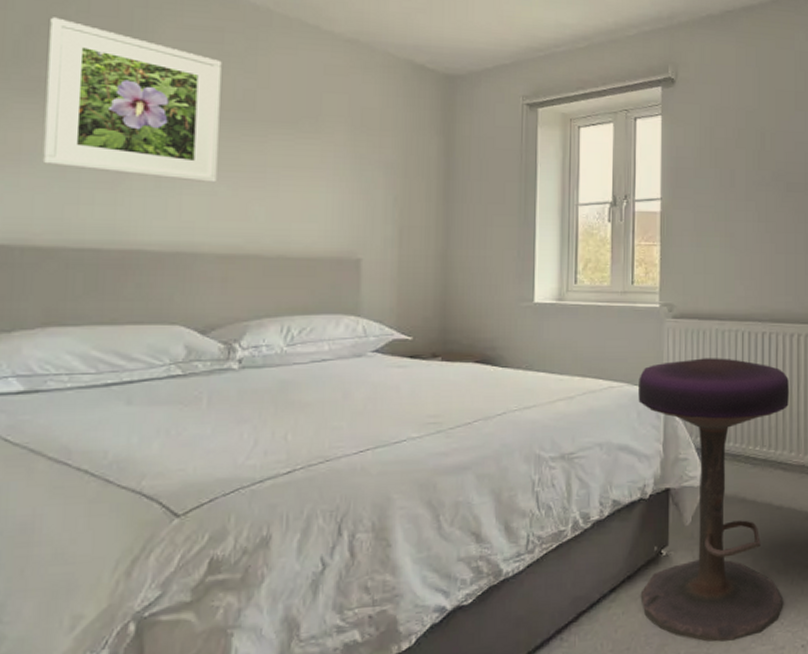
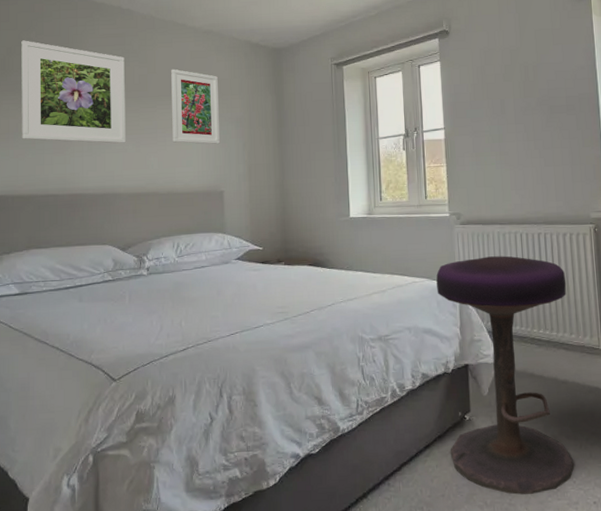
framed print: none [290,85,363,195] -> present [171,69,220,144]

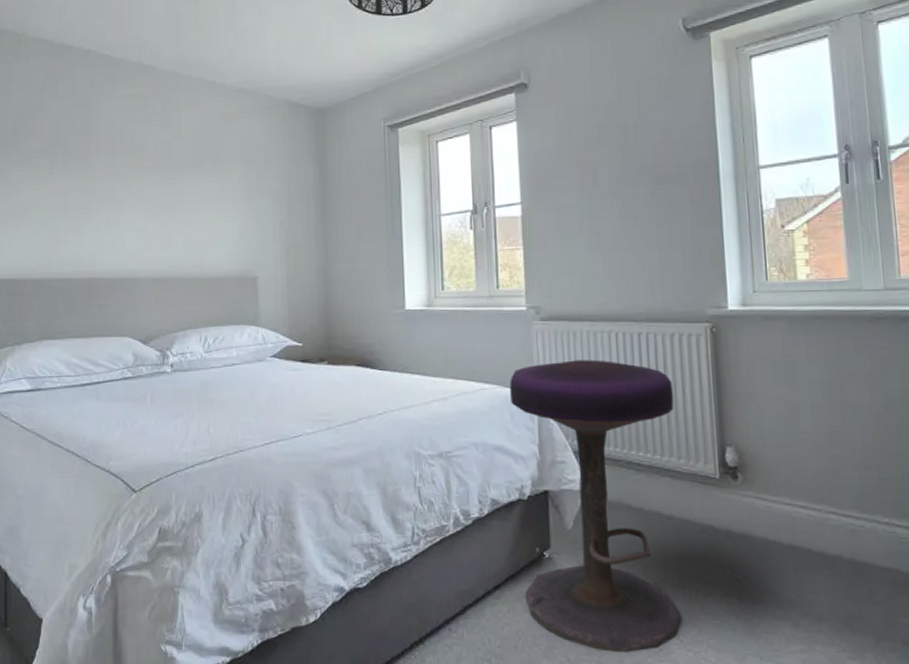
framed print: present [21,40,126,144] -> none [33,103,147,221]
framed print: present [171,69,220,144] -> none [198,133,253,222]

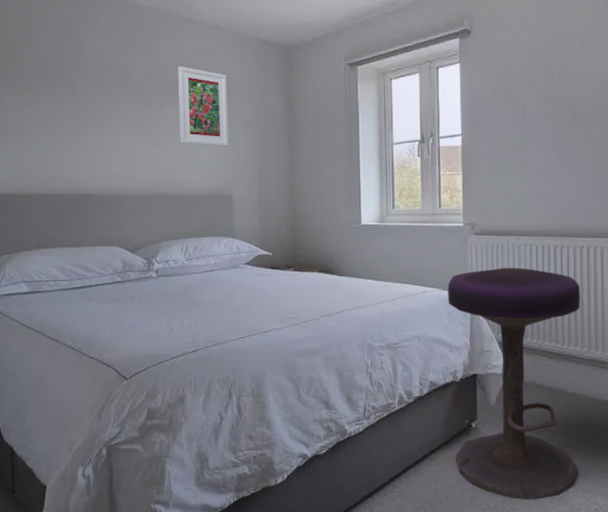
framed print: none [198,133,253,222] -> present [178,66,228,146]

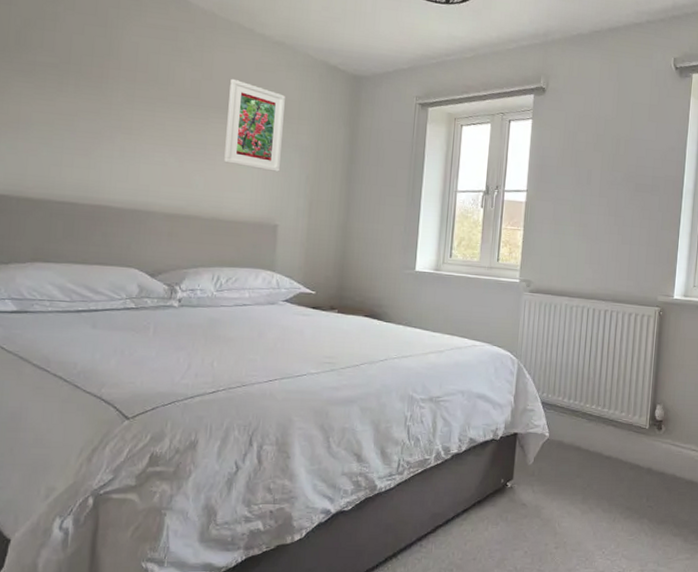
stool: present [448,267,581,500] -> none [487,327,625,562]

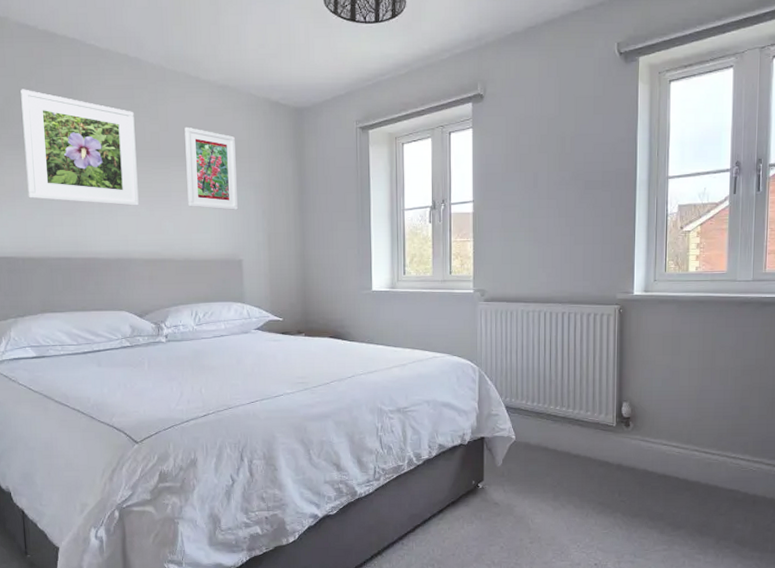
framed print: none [35,13,175,155] -> present [21,89,139,206]

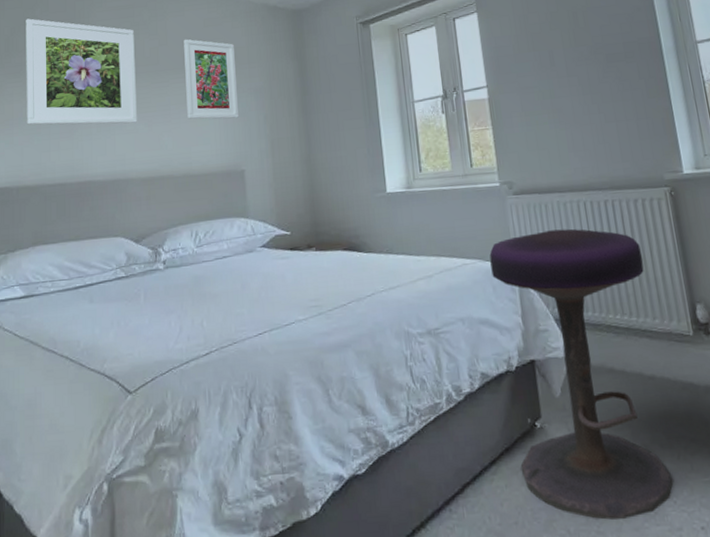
stool: none [457,334,587,556] -> present [489,228,673,520]

